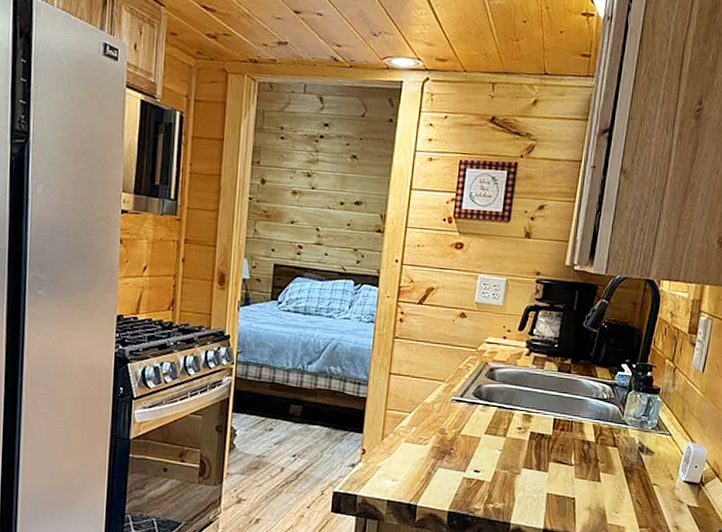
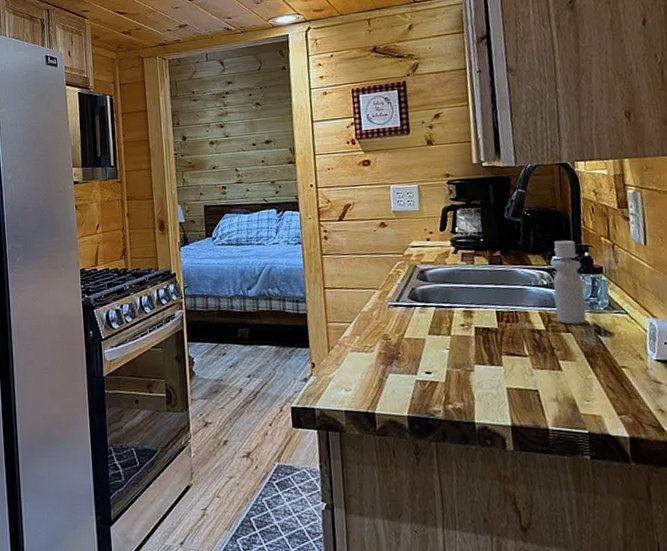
spray bottle: none [607,356,642,440] -> present [552,240,586,325]

